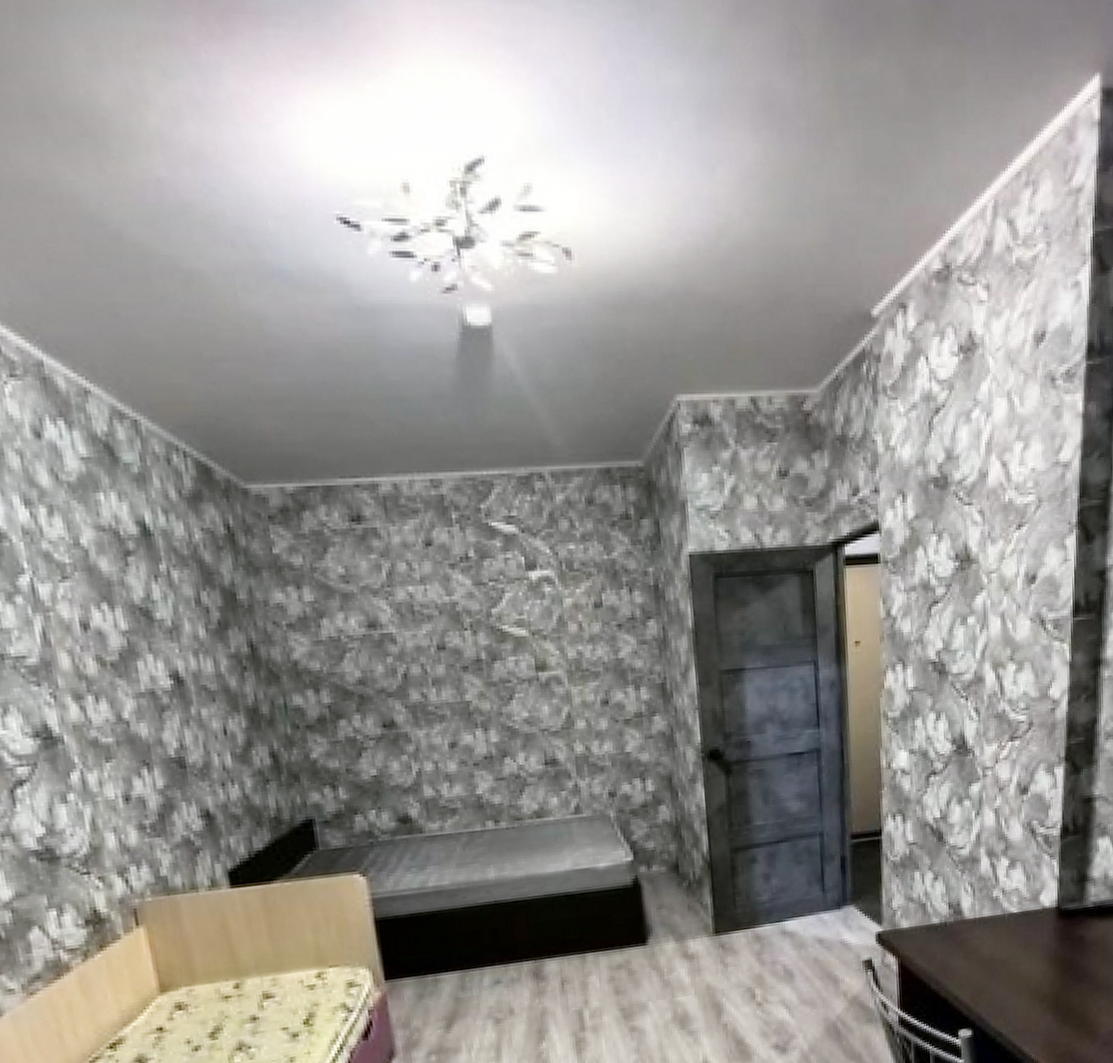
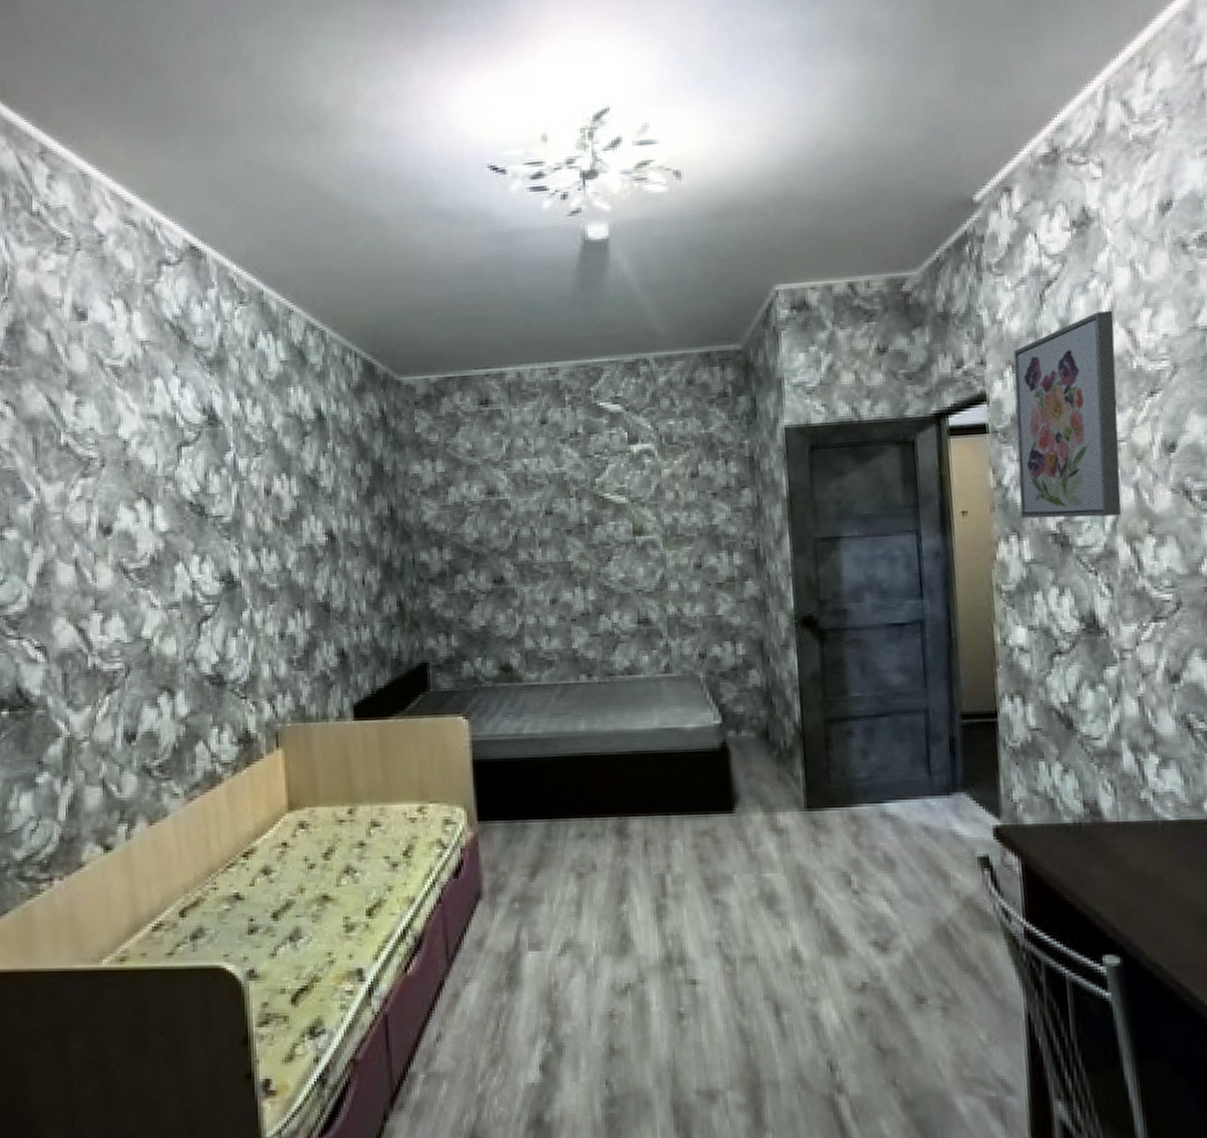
wall art: none [904,442,992,648] -> present [1013,311,1121,519]

